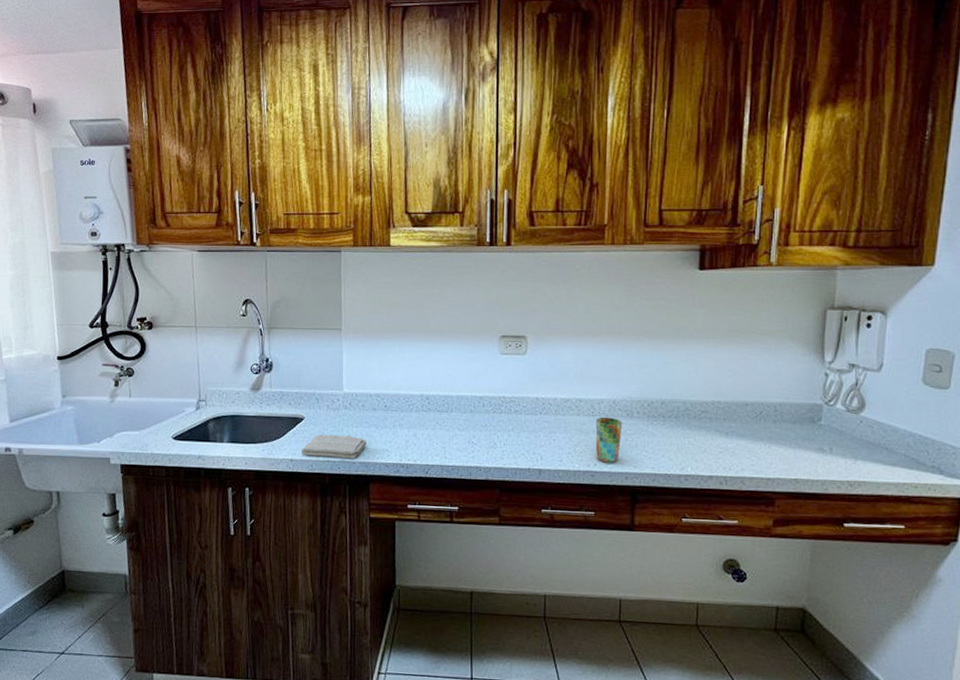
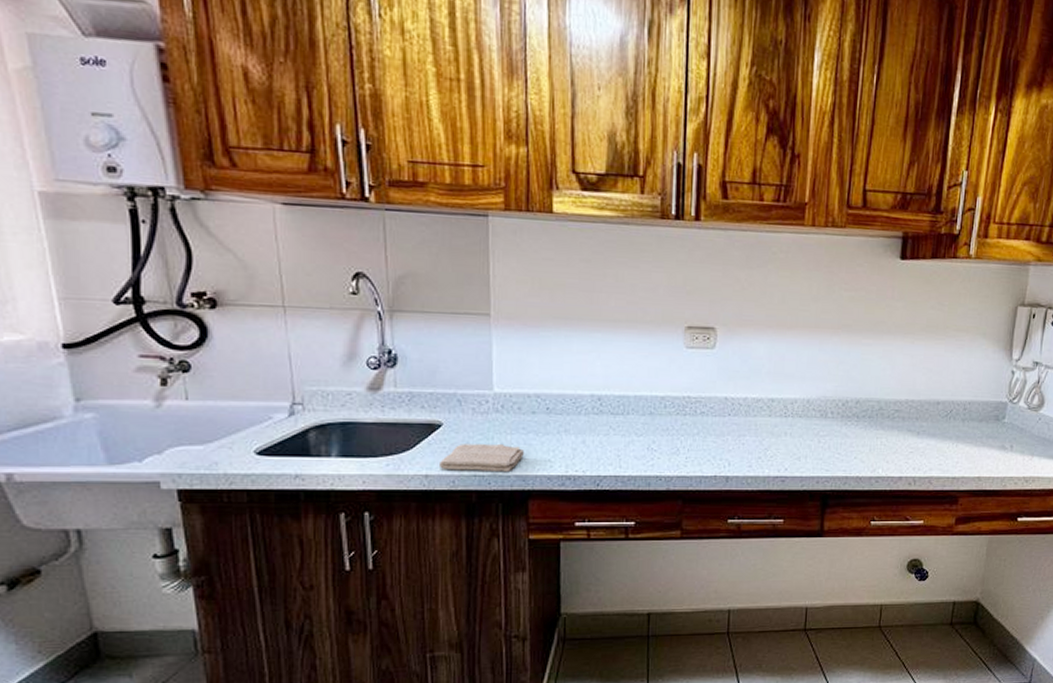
cup: present [595,417,623,463] -> none [787,417,816,467]

